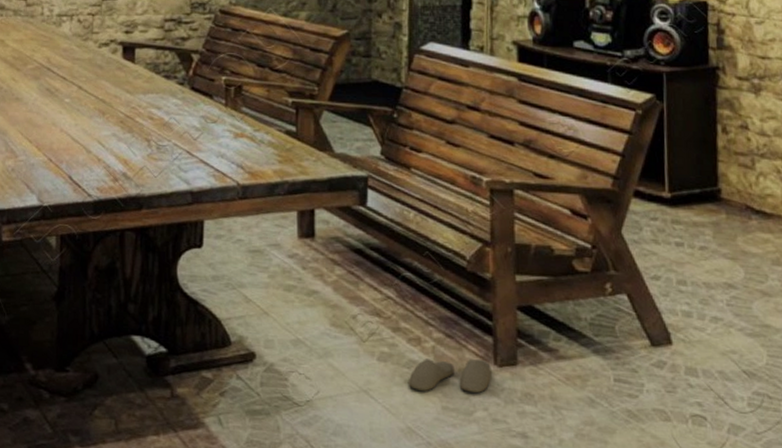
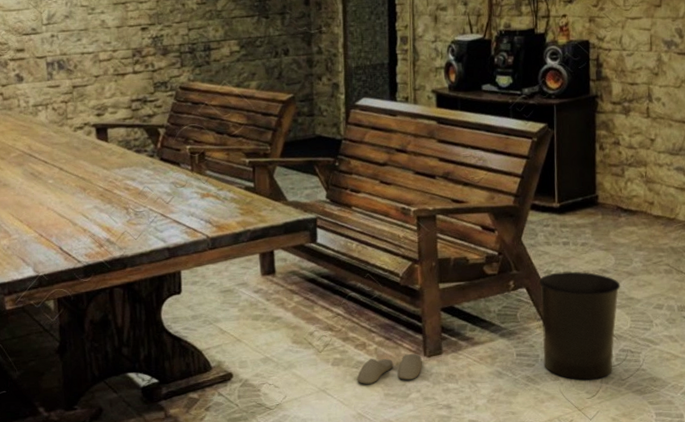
waste bin: none [643,279,753,428] -> present [538,271,621,381]

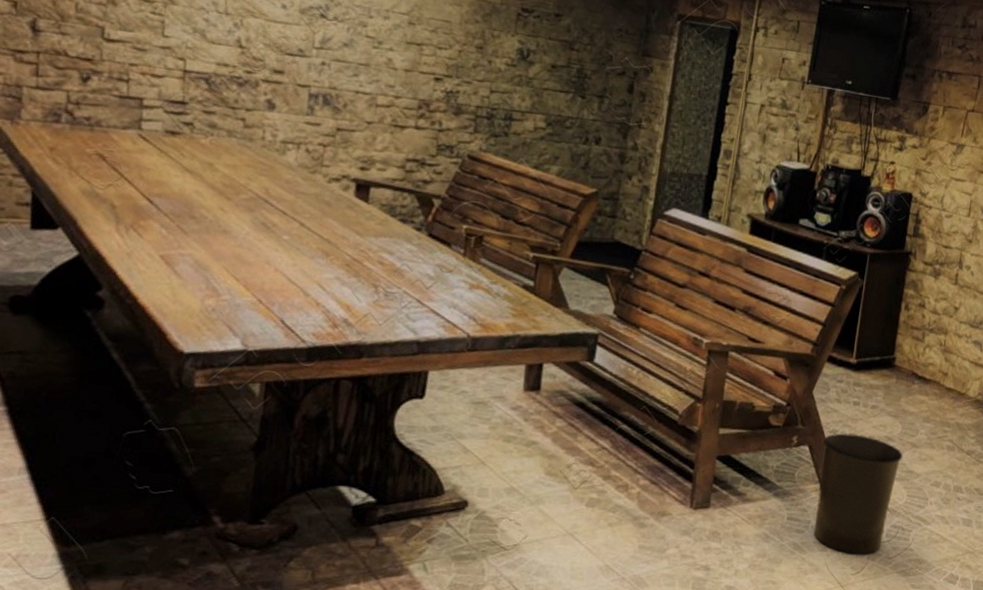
slippers: present [356,353,422,385] -> none [611,502,687,534]

